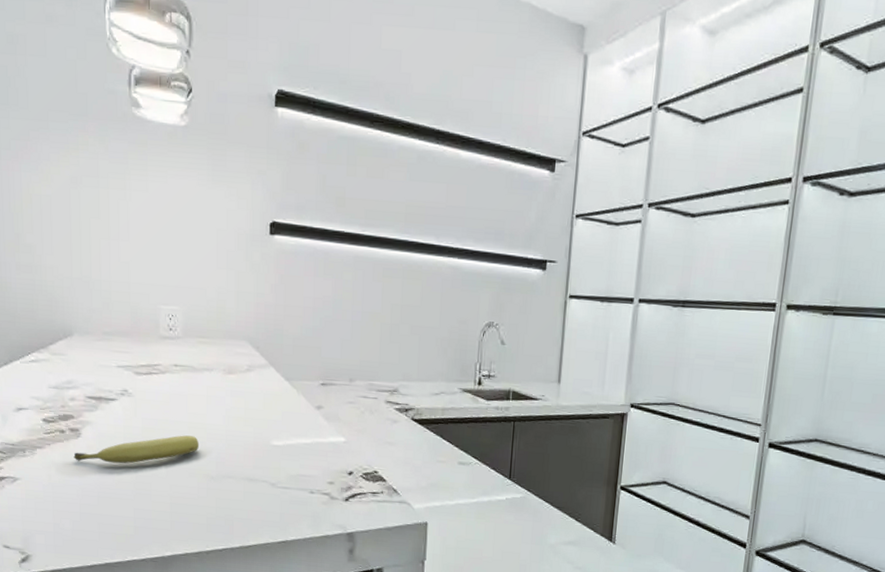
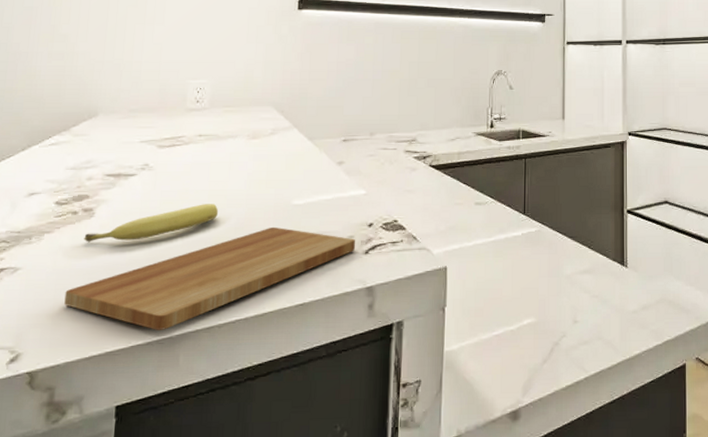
cutting board: none [63,464,336,550] -> present [64,226,356,330]

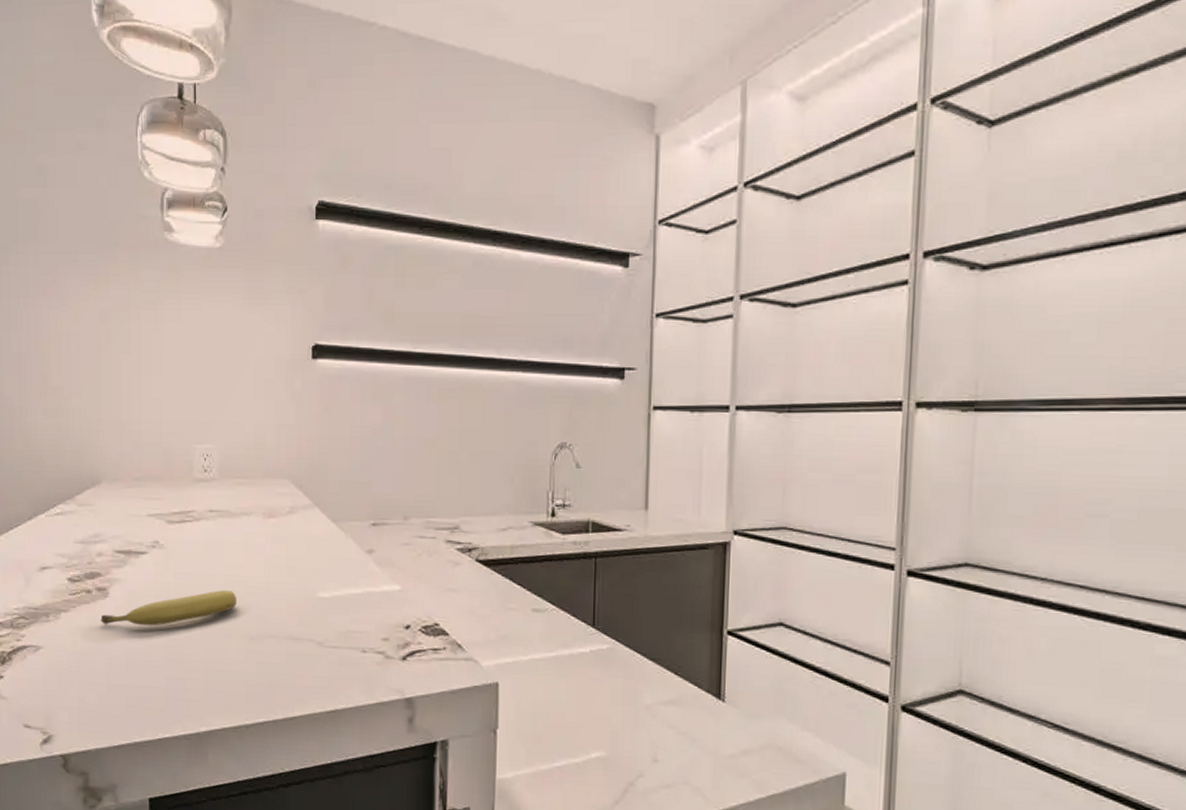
cutting board: present [64,226,356,330] -> none [88,621,392,725]

